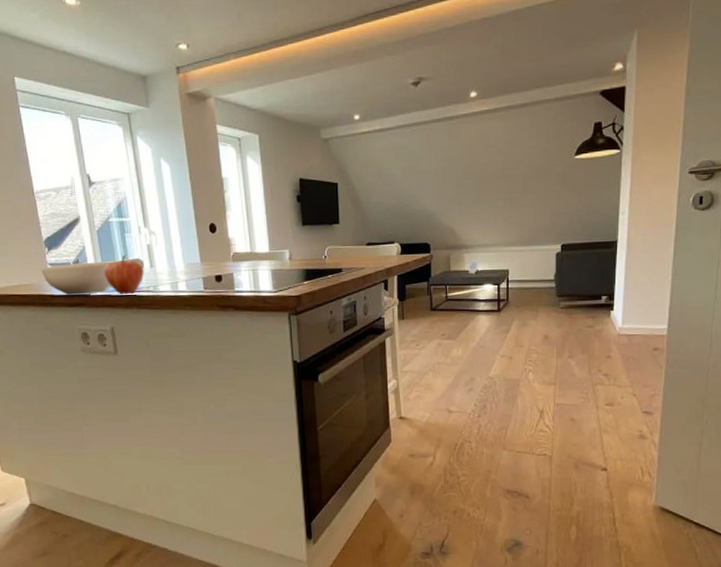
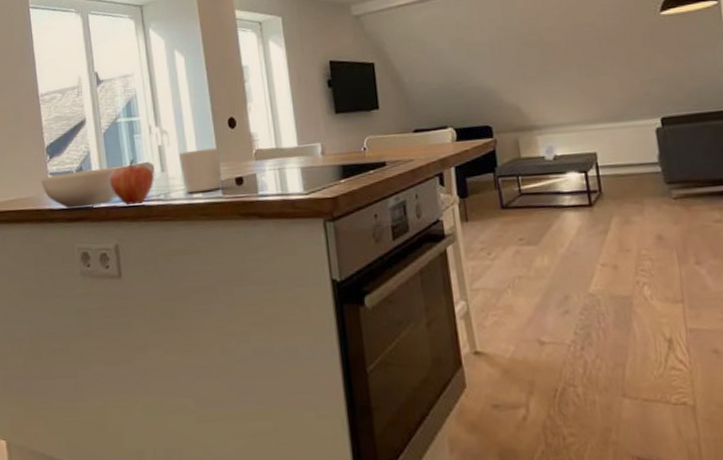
mug: none [166,249,204,287] -> present [179,147,223,194]

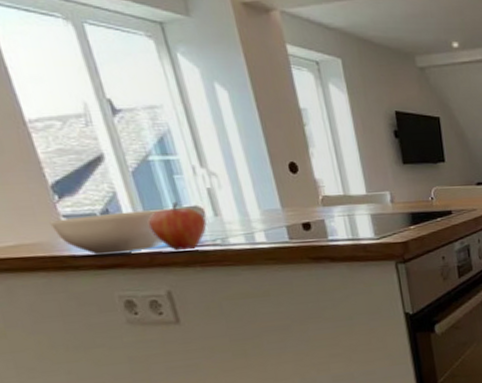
mug: present [179,147,223,194] -> none [234,192,289,239]

